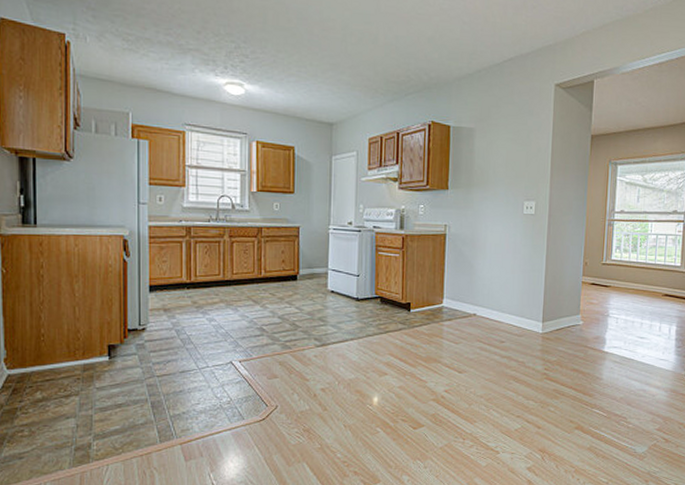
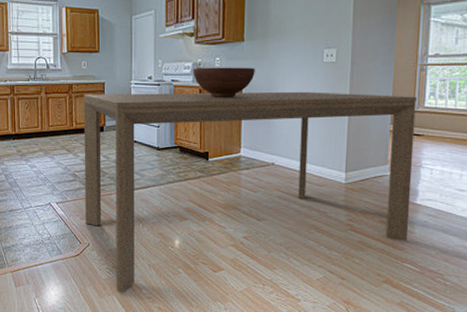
dining table: none [273,238,605,458] -> present [83,91,417,293]
fruit bowl: none [395,214,459,246] -> present [192,67,255,97]

